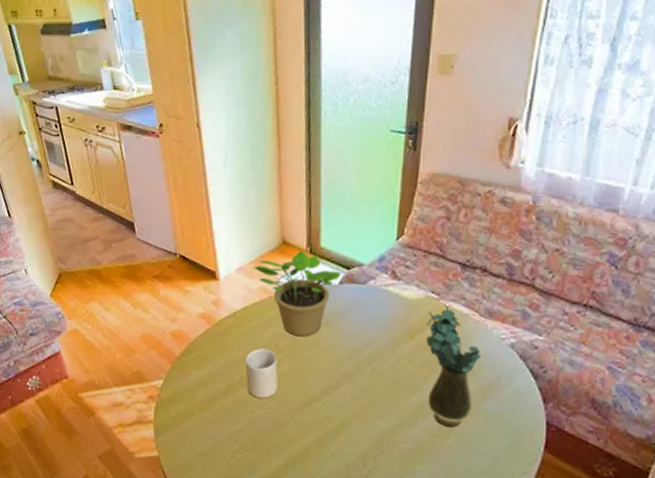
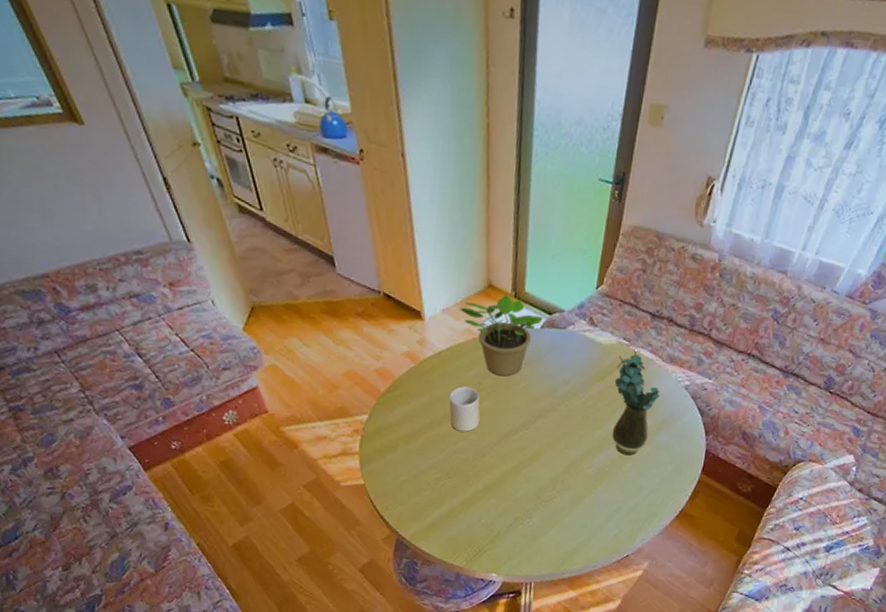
kettle: none [125,82,150,118] -> present [319,96,348,140]

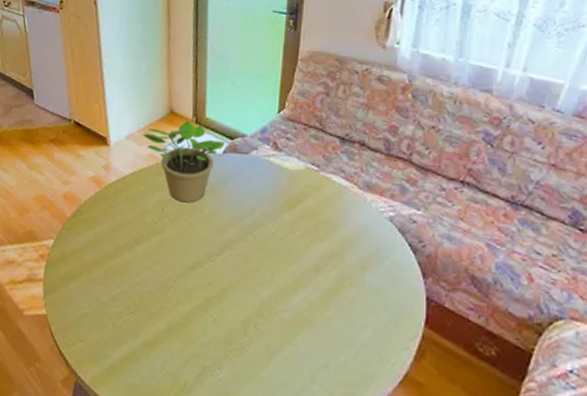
mug: present [449,385,481,432] -> none [132,211,164,262]
vase: present [612,350,660,456] -> none [306,176,360,299]

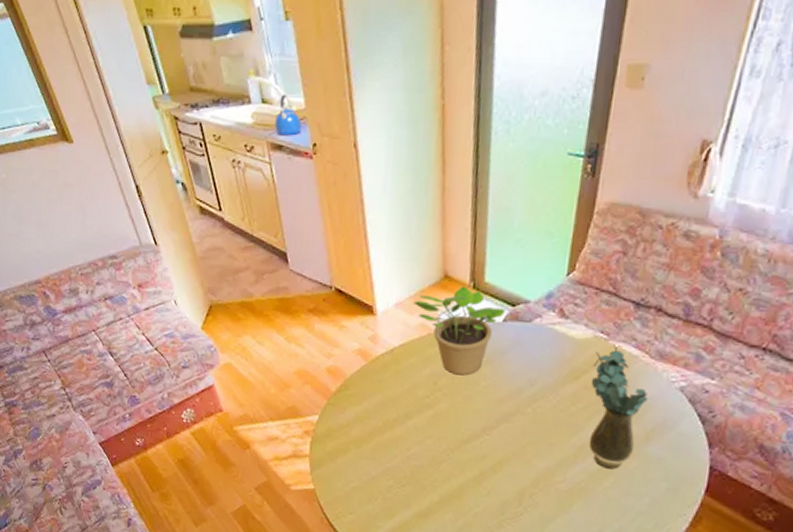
vase: none [306,176,360,299] -> present [588,345,648,469]

